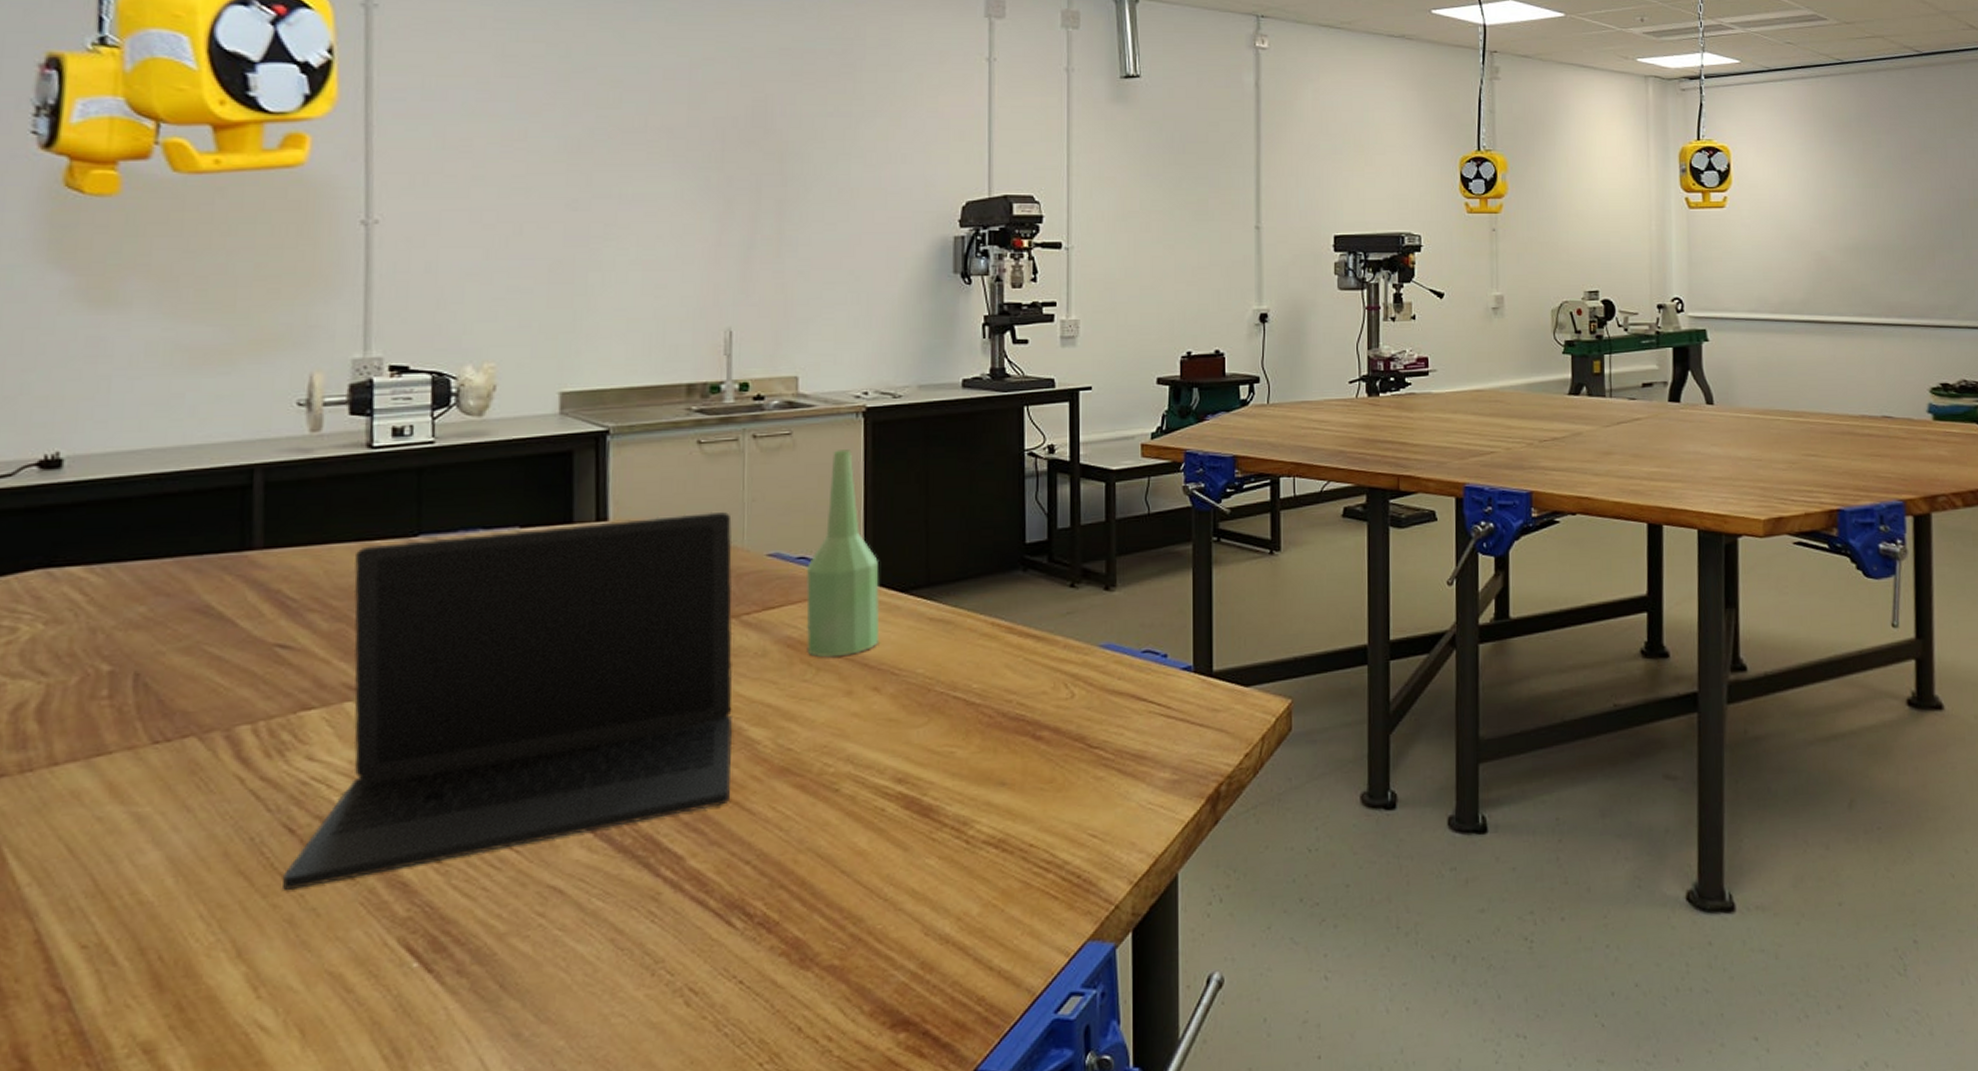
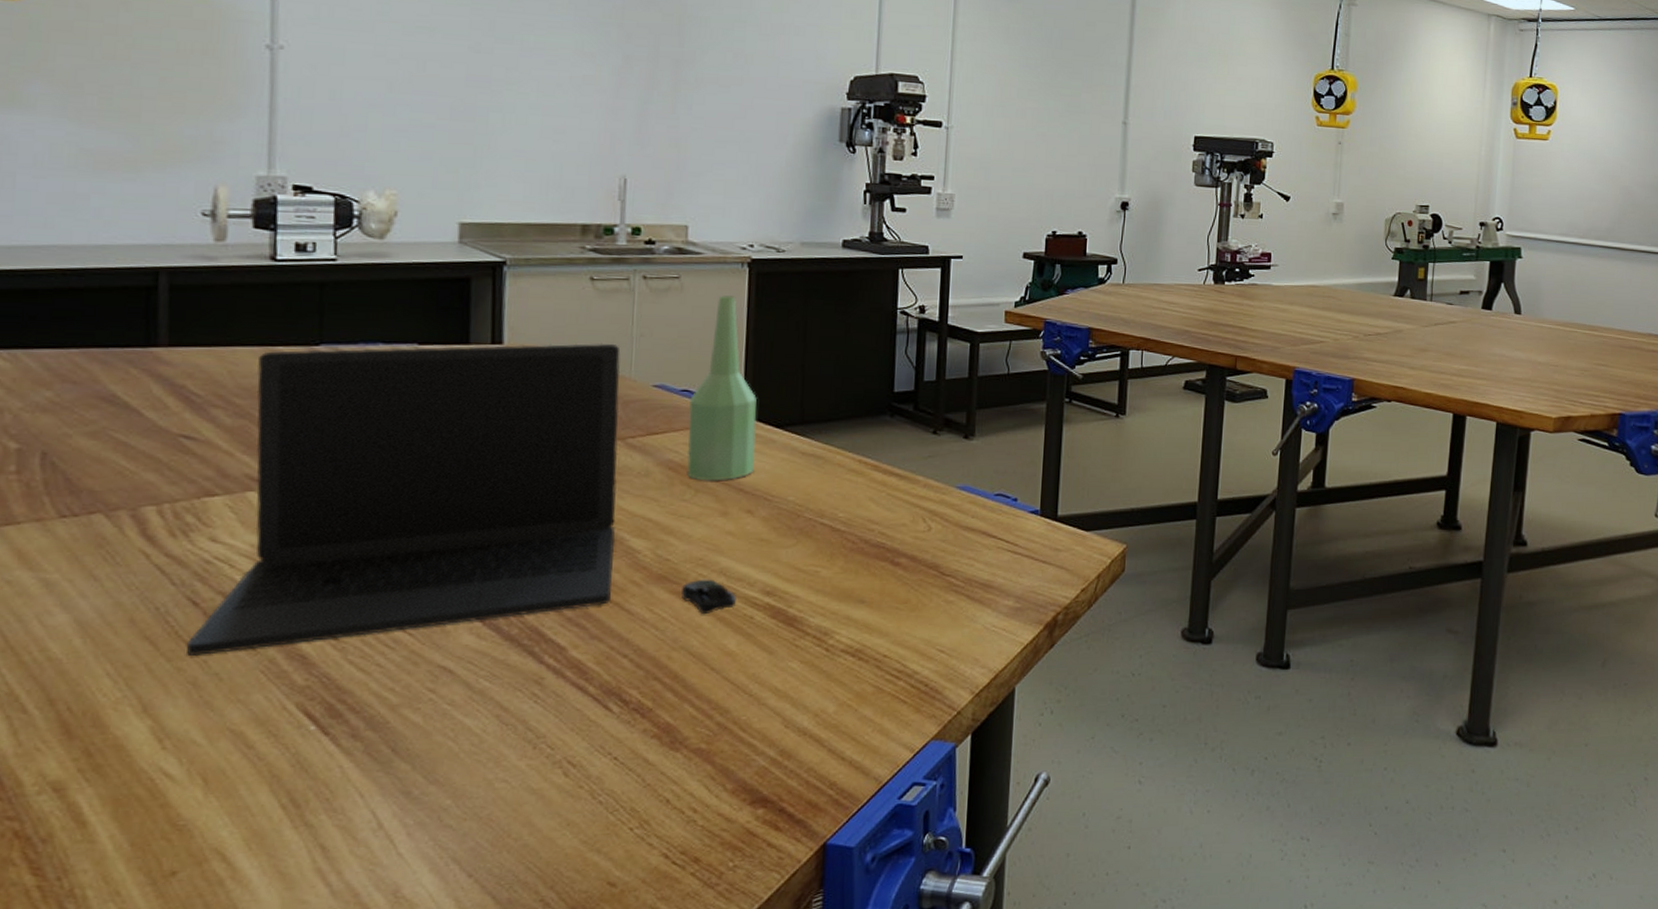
computer mouse: none [806,768,865,810] -> present [681,579,736,615]

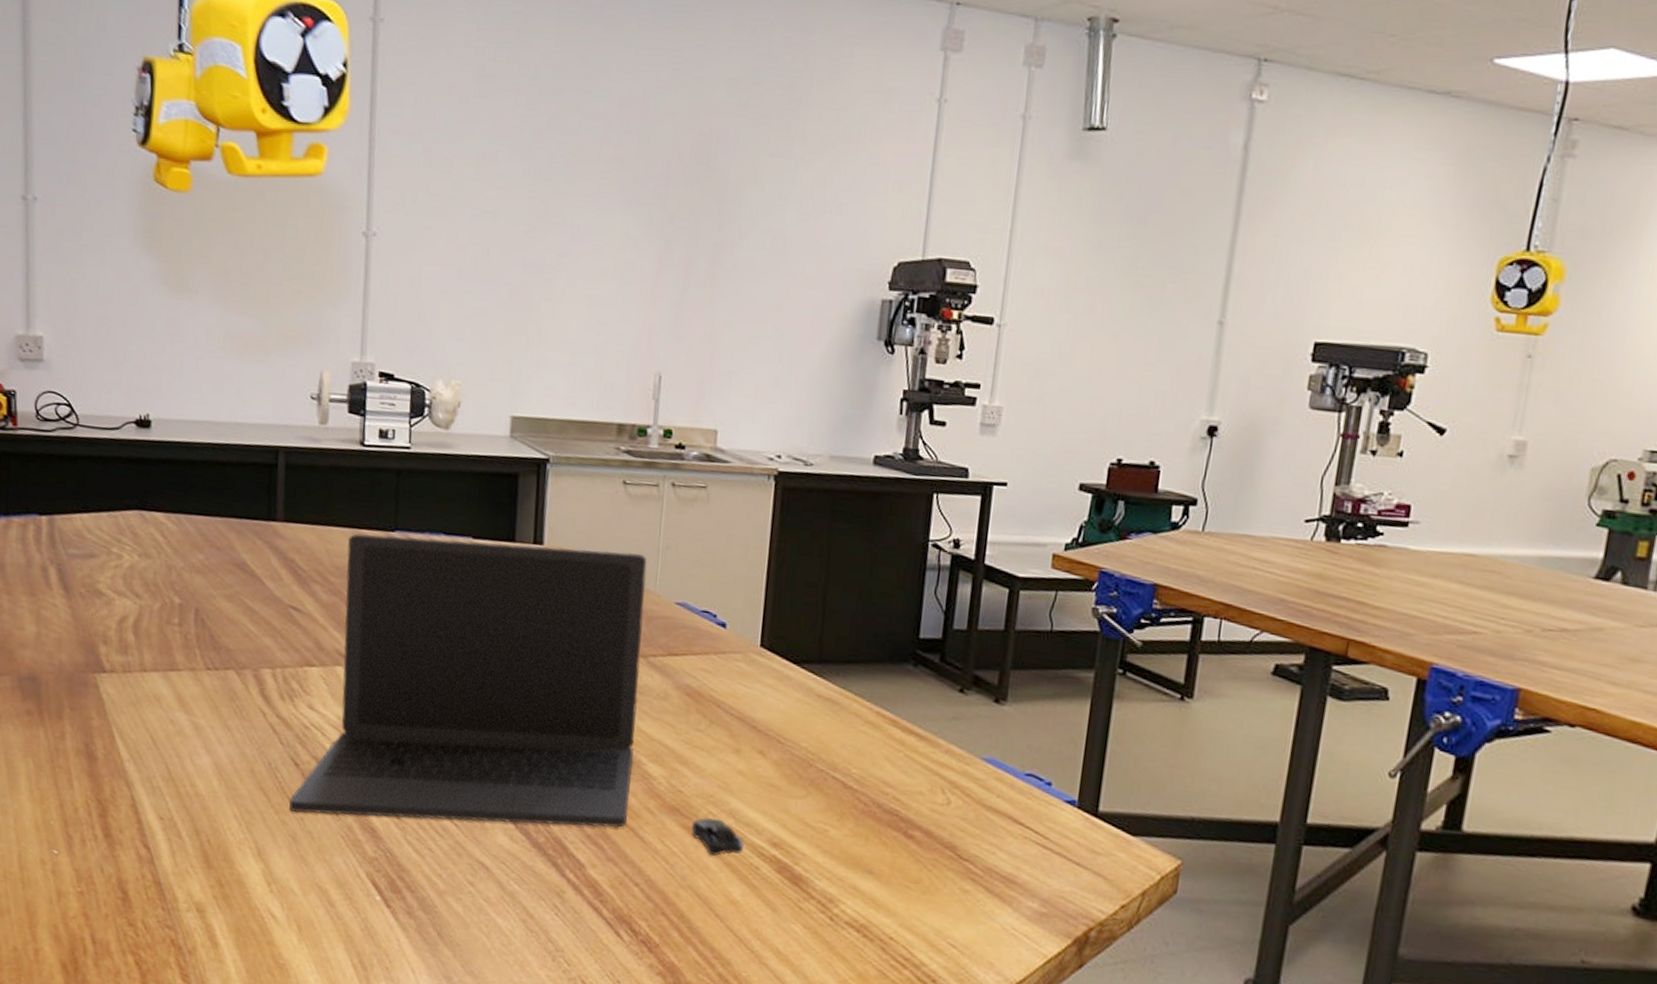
bottle: present [686,295,757,481] -> none [703,510,775,715]

